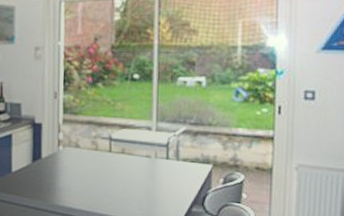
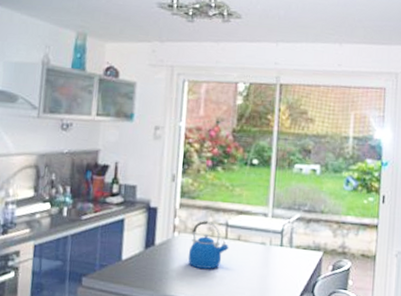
kettle: none [73,135,114,181] -> present [188,221,229,269]

